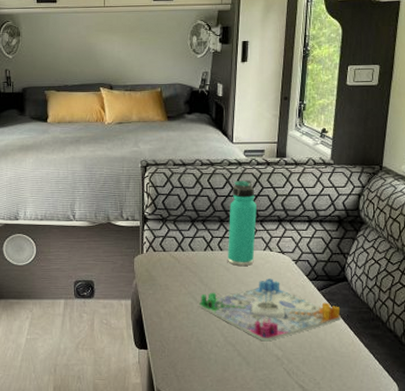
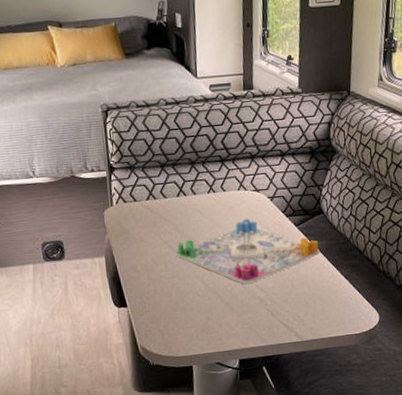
thermos bottle: present [227,179,257,266] -> none [199,116,229,209]

